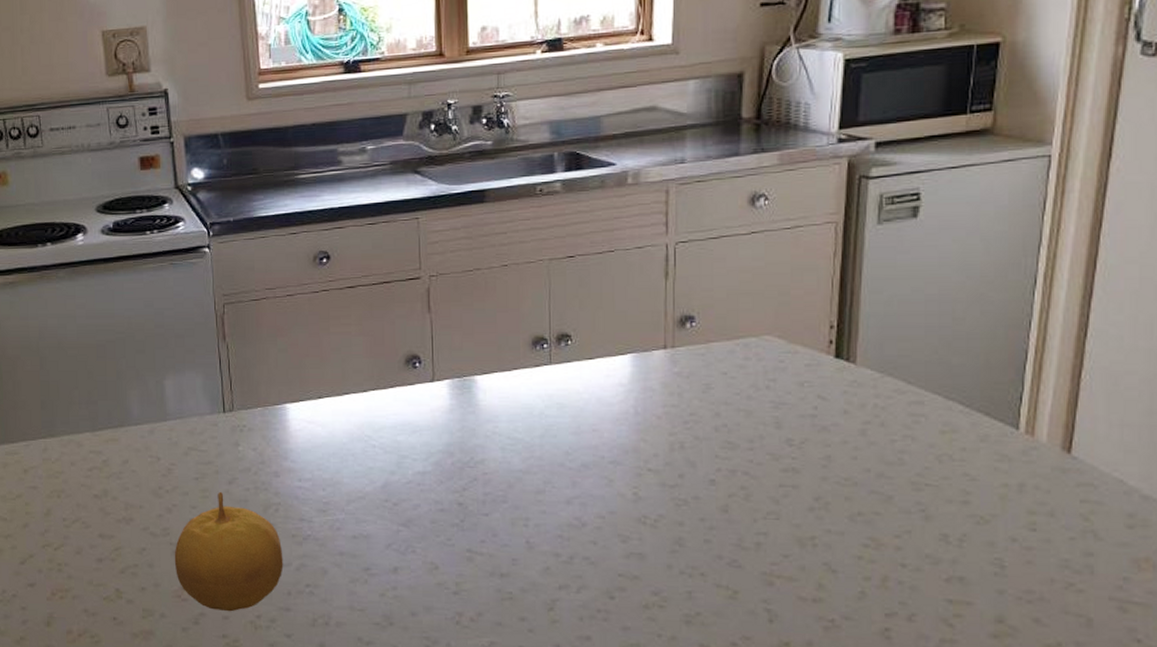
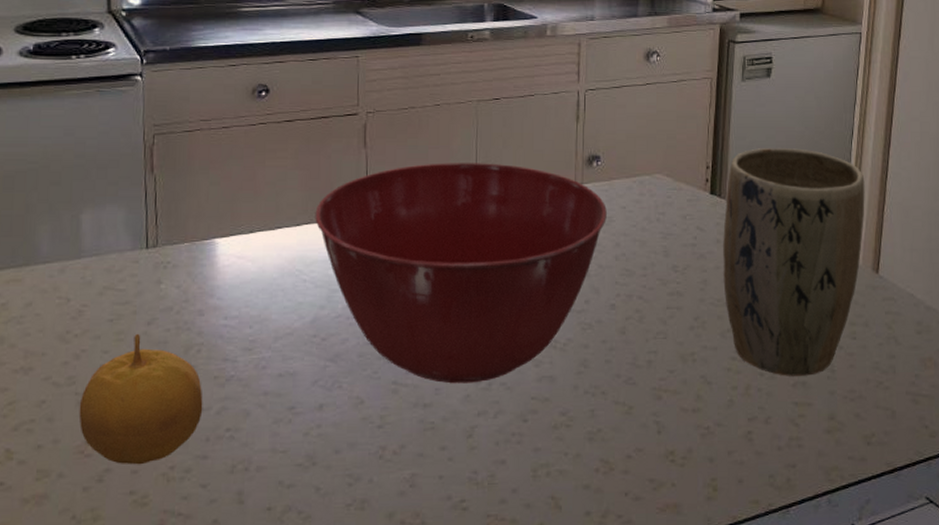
mixing bowl: none [381,326,704,556] -> present [315,163,607,384]
plant pot: none [852,301,1053,571] -> present [723,147,865,376]

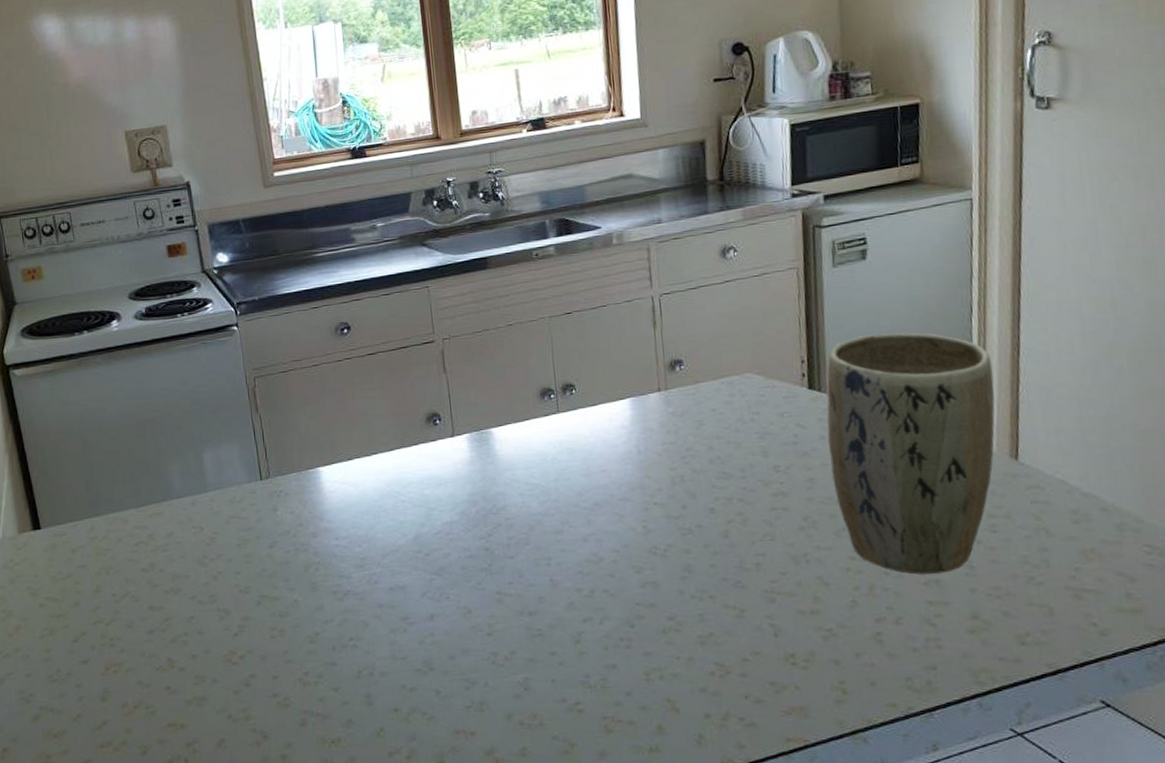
fruit: present [79,333,203,465] -> none [222,555,327,671]
mixing bowl: present [315,163,607,384] -> none [405,377,696,592]

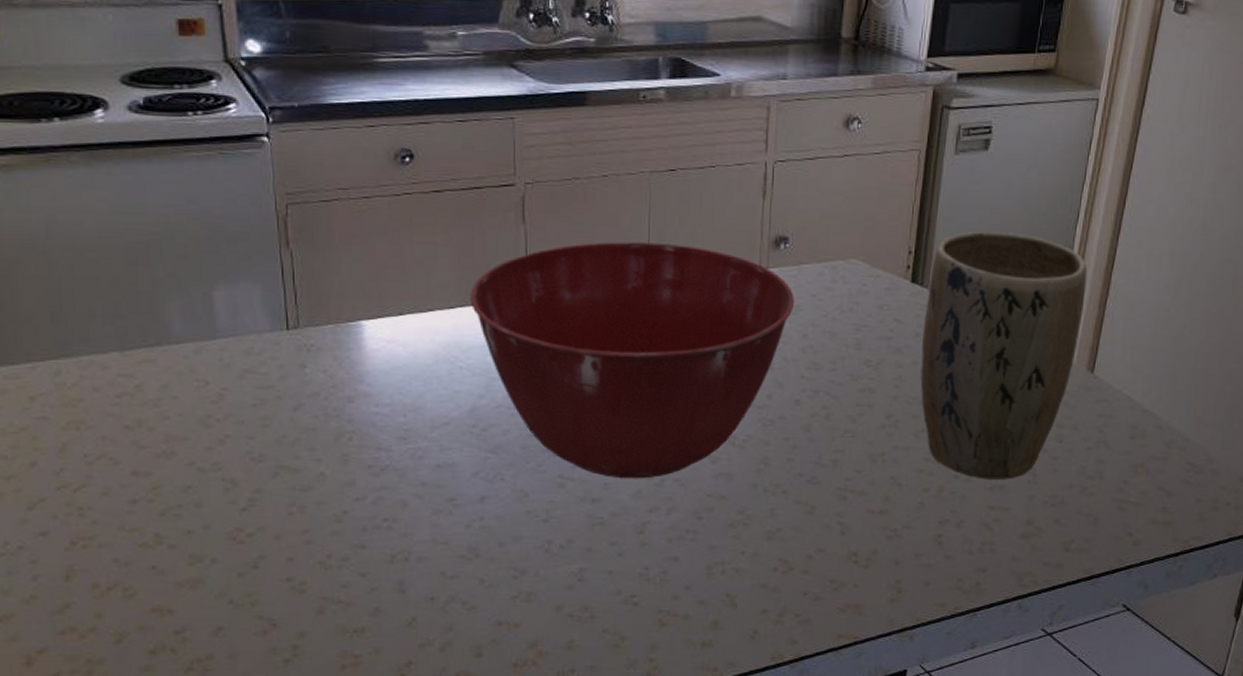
mixing bowl: none [405,377,696,592] -> present [470,242,794,479]

